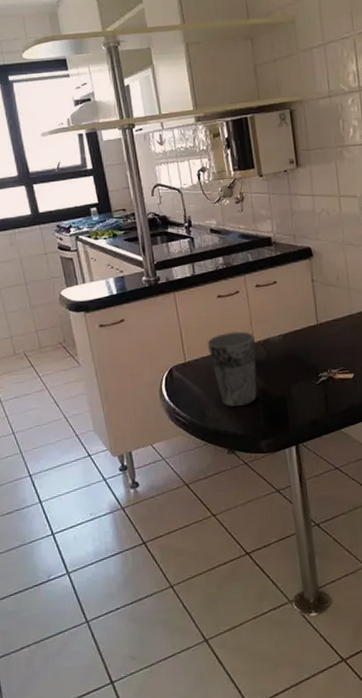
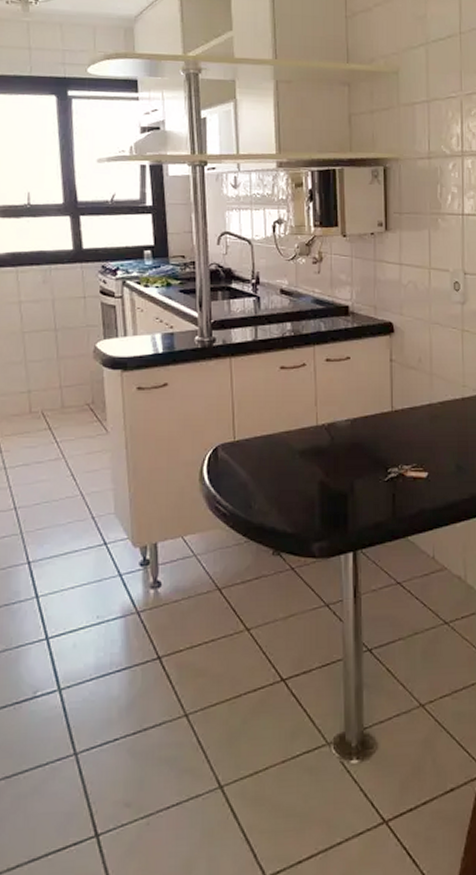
cup: present [207,331,257,407] -> none [262,409,319,499]

